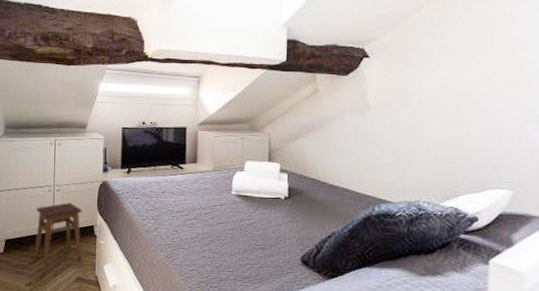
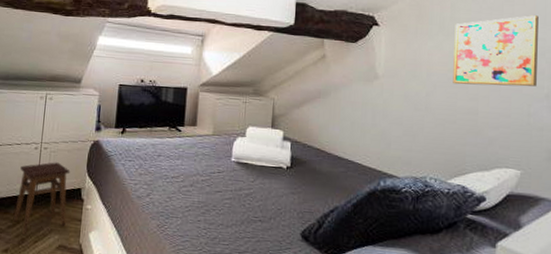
wall art: none [444,38,529,111] -> present [453,15,538,87]

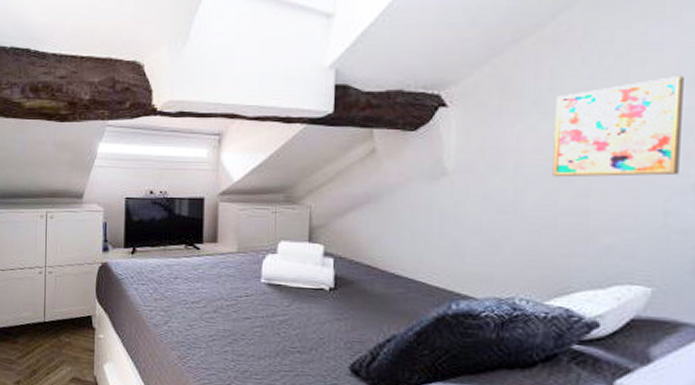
stool: present [14,162,71,235] -> none [23,287,79,366]

